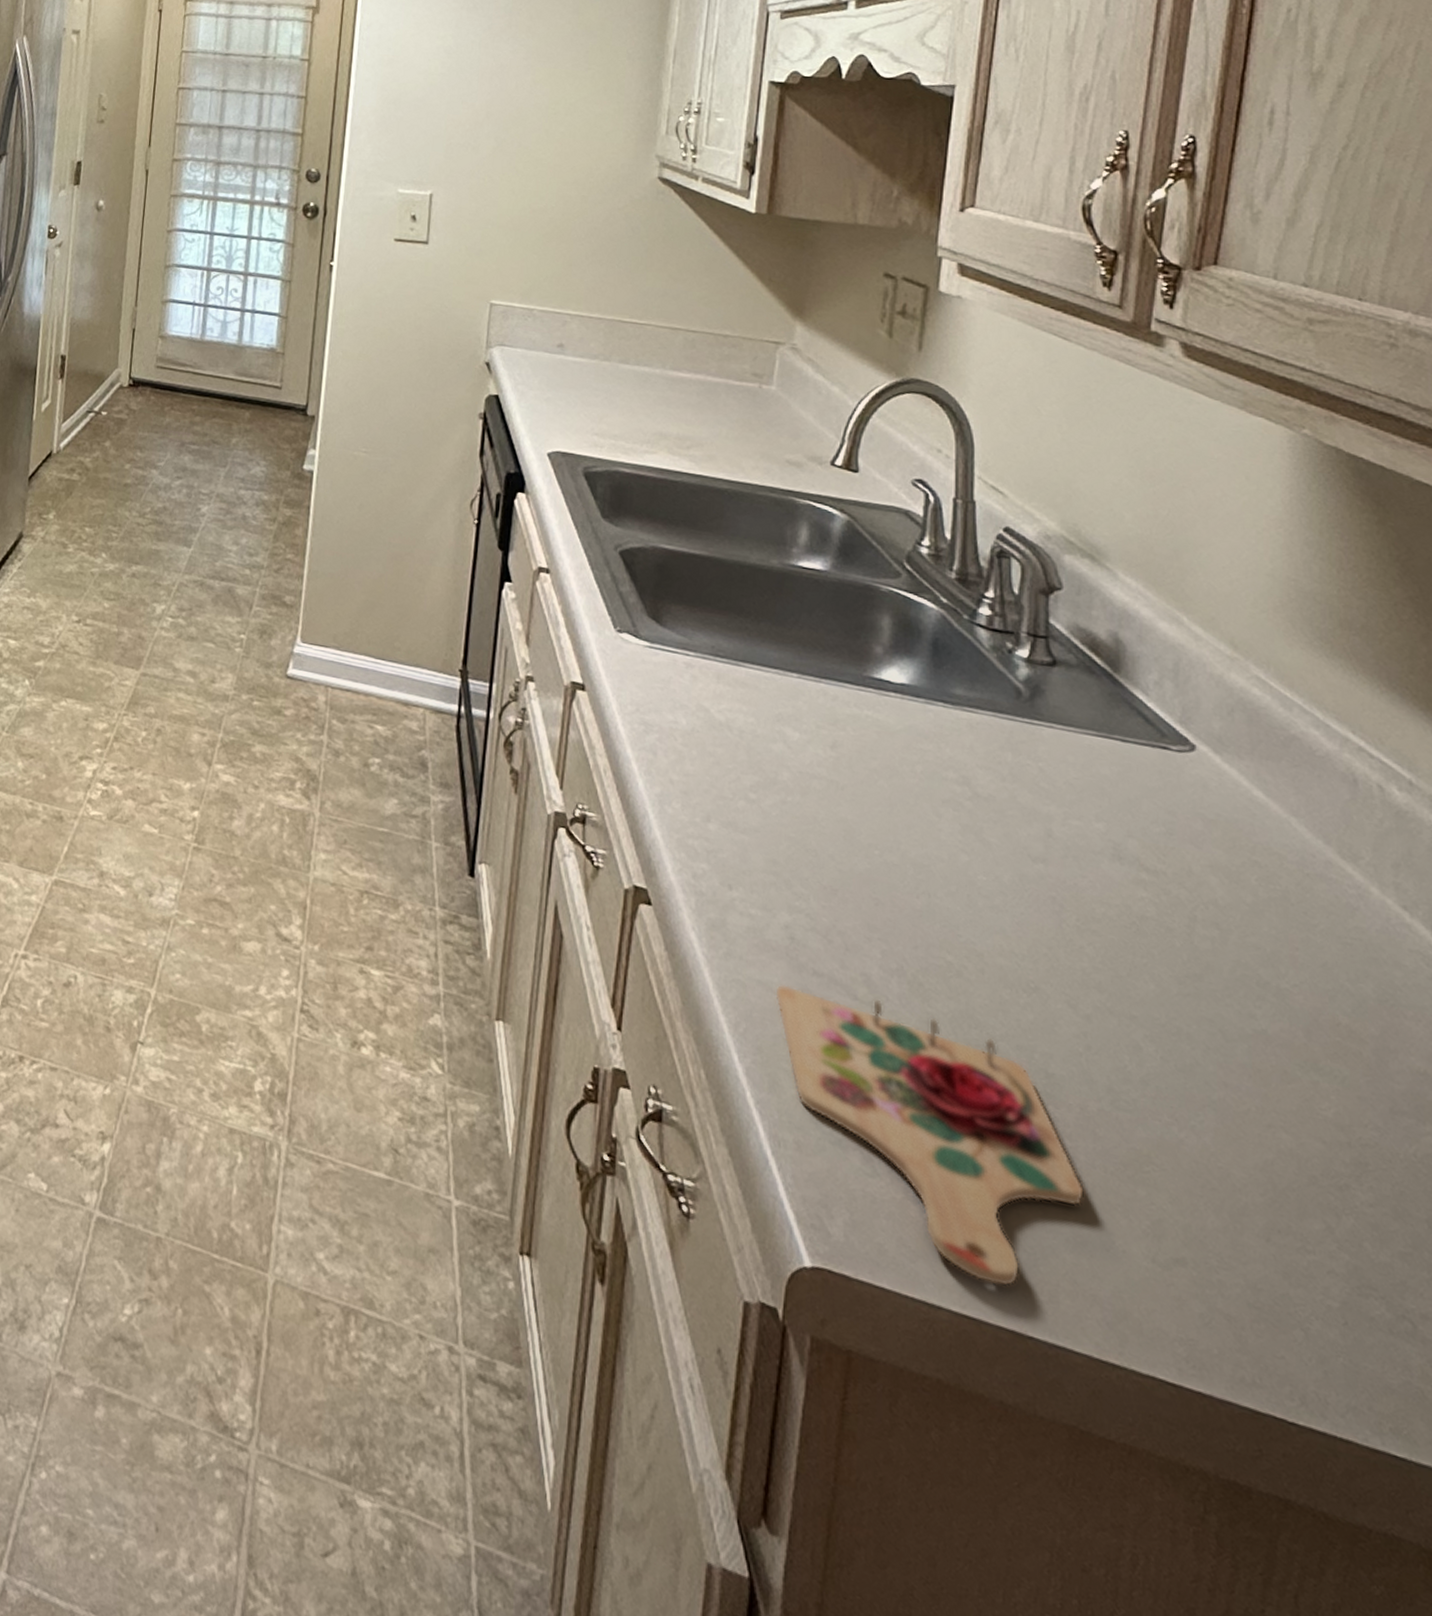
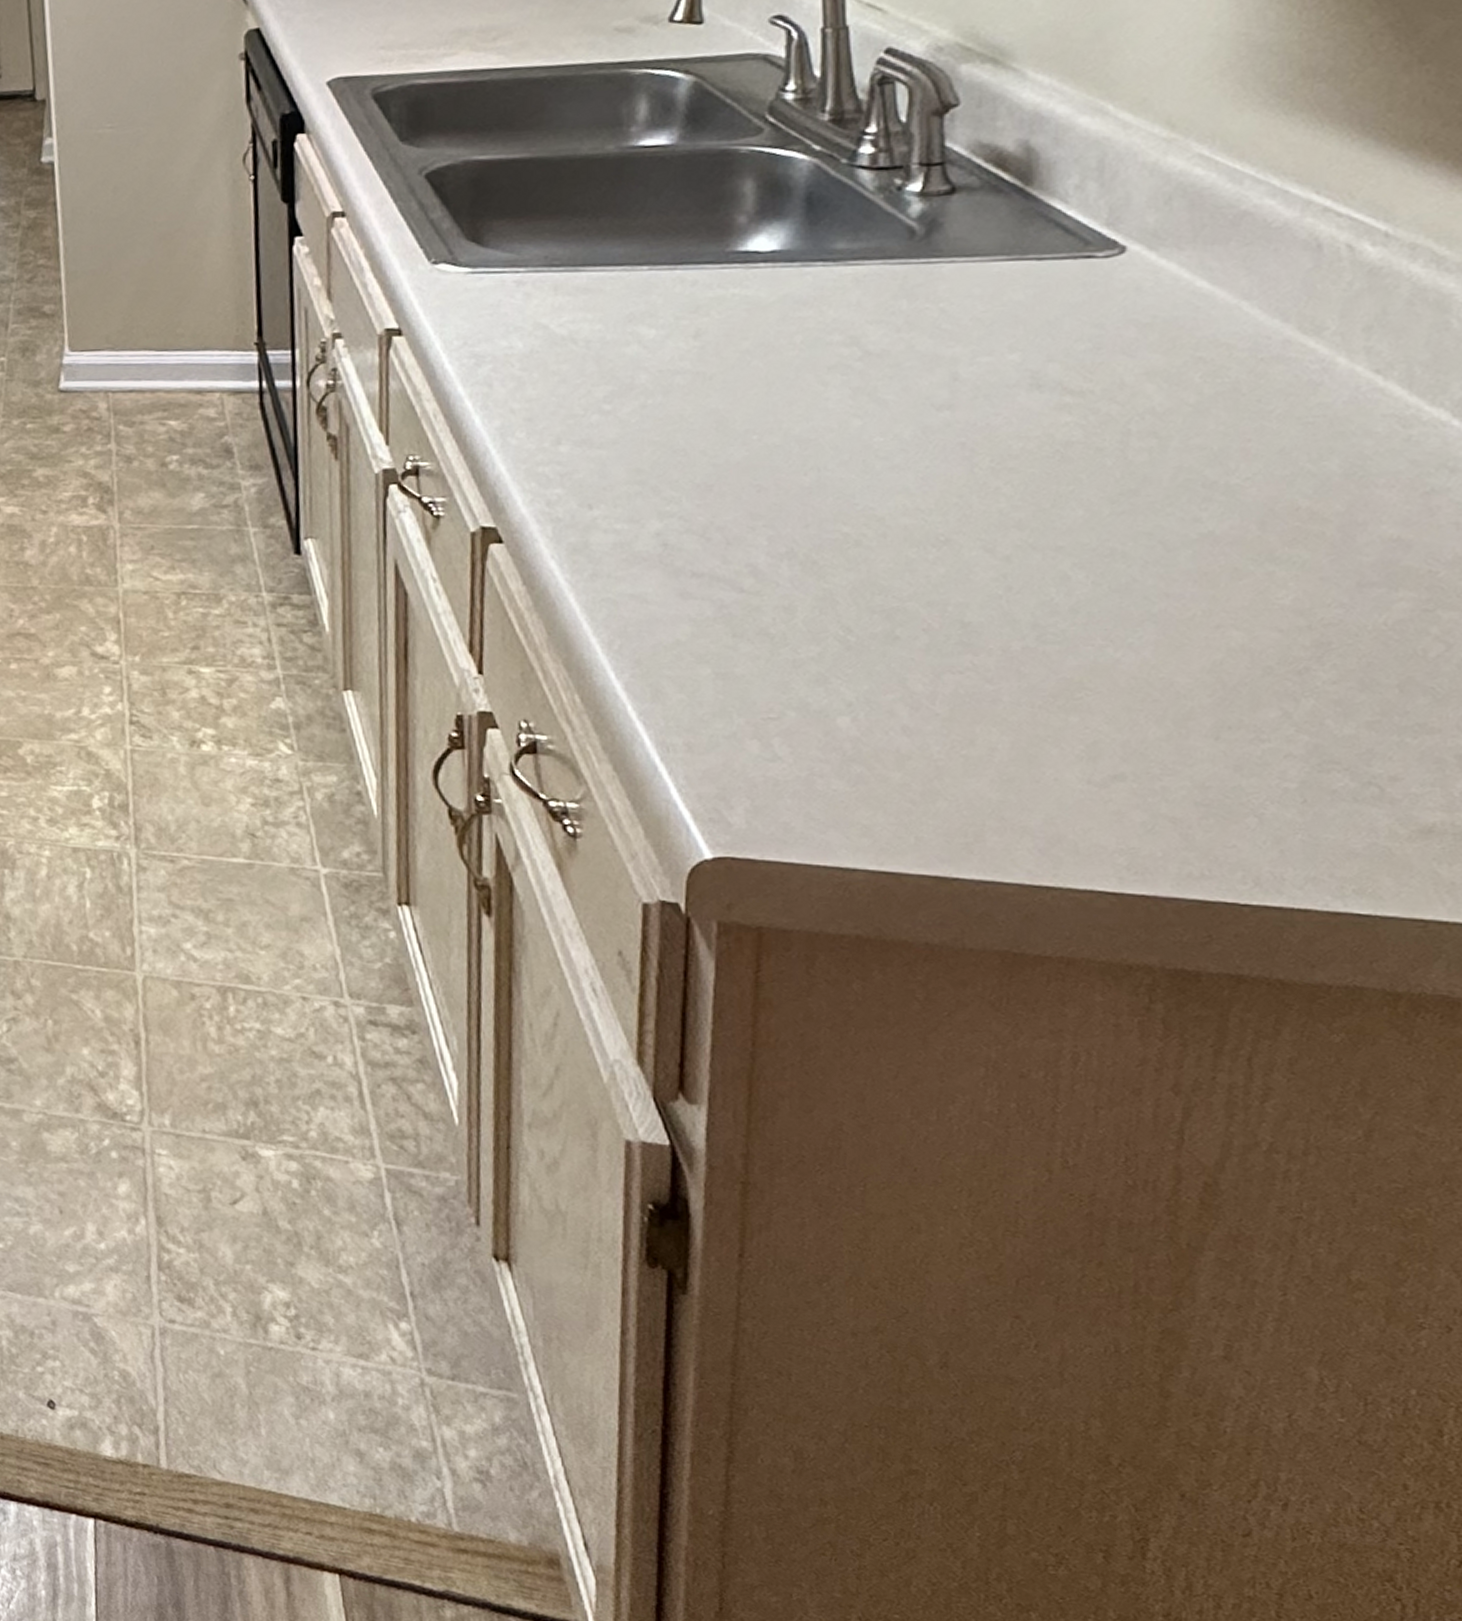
cutting board: present [774,984,1084,1287] -> none [649,586,1009,838]

